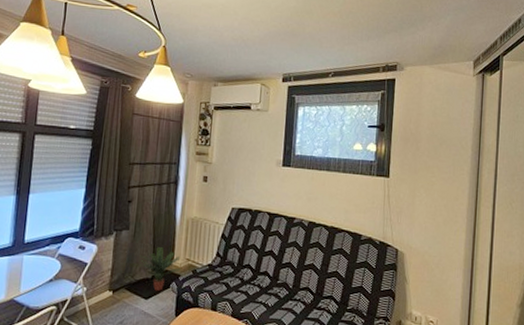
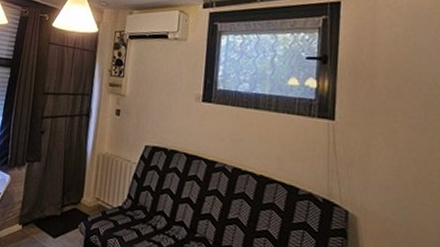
potted plant: present [139,247,181,292] -> none [49,182,90,231]

